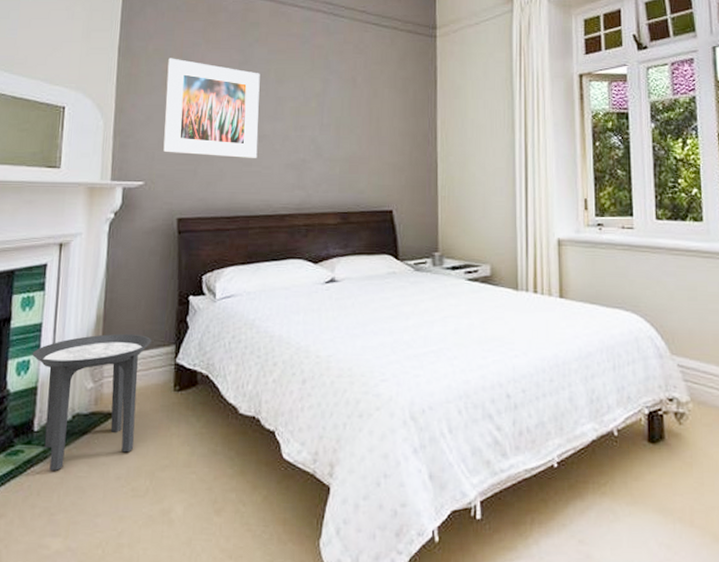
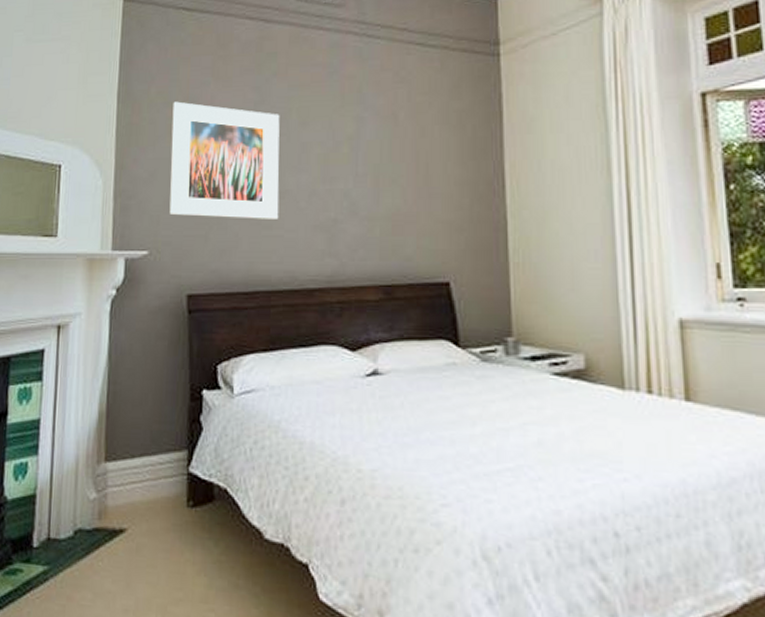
side table: present [32,333,152,471] -> none [30,434,160,597]

